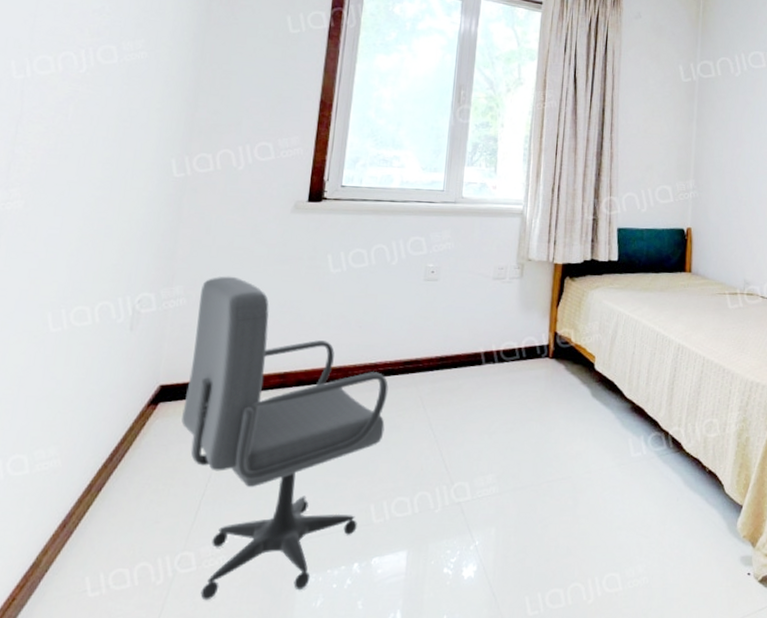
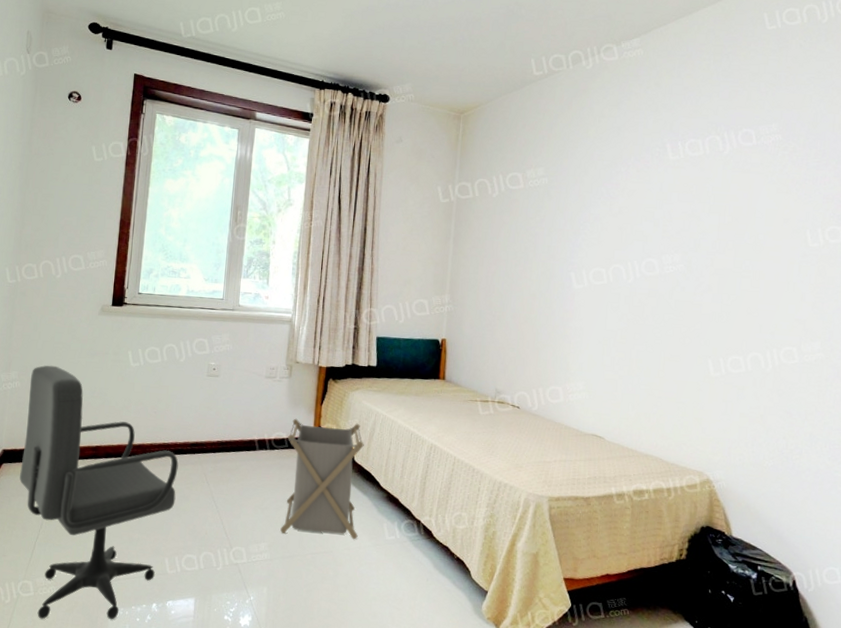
laundry basket: none [511,324,606,461] -> present [280,418,364,540]

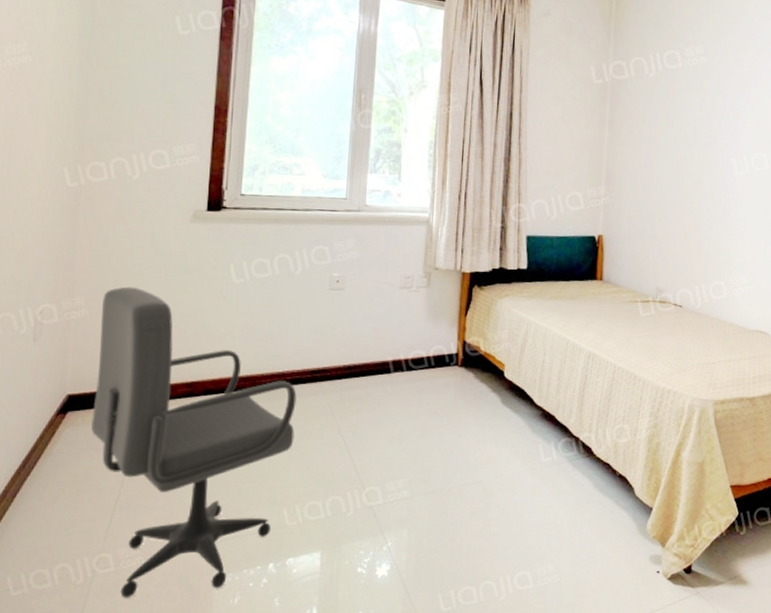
laundry basket: present [280,418,364,540] -> none [421,333,515,466]

